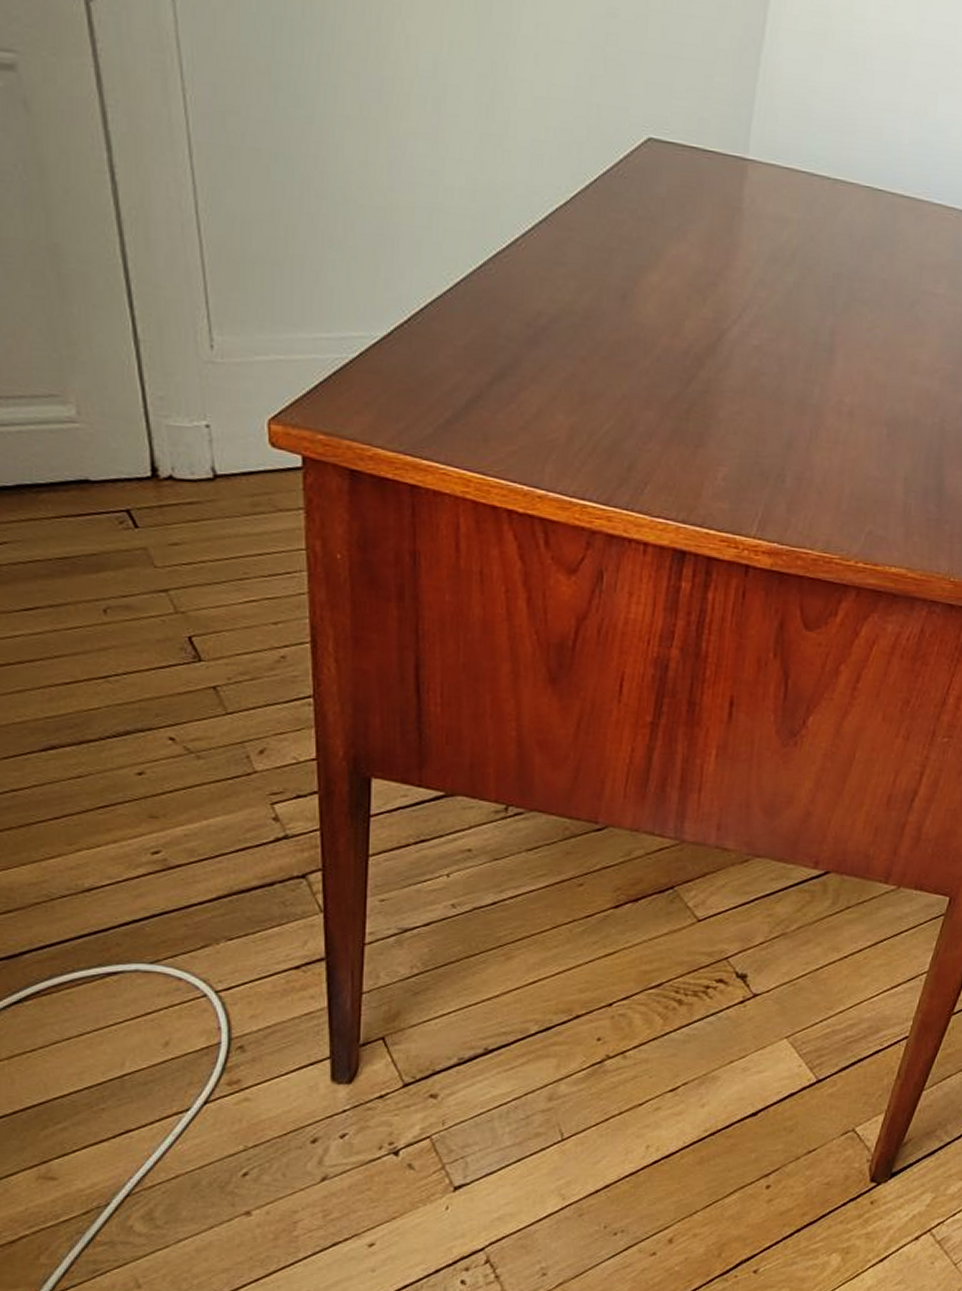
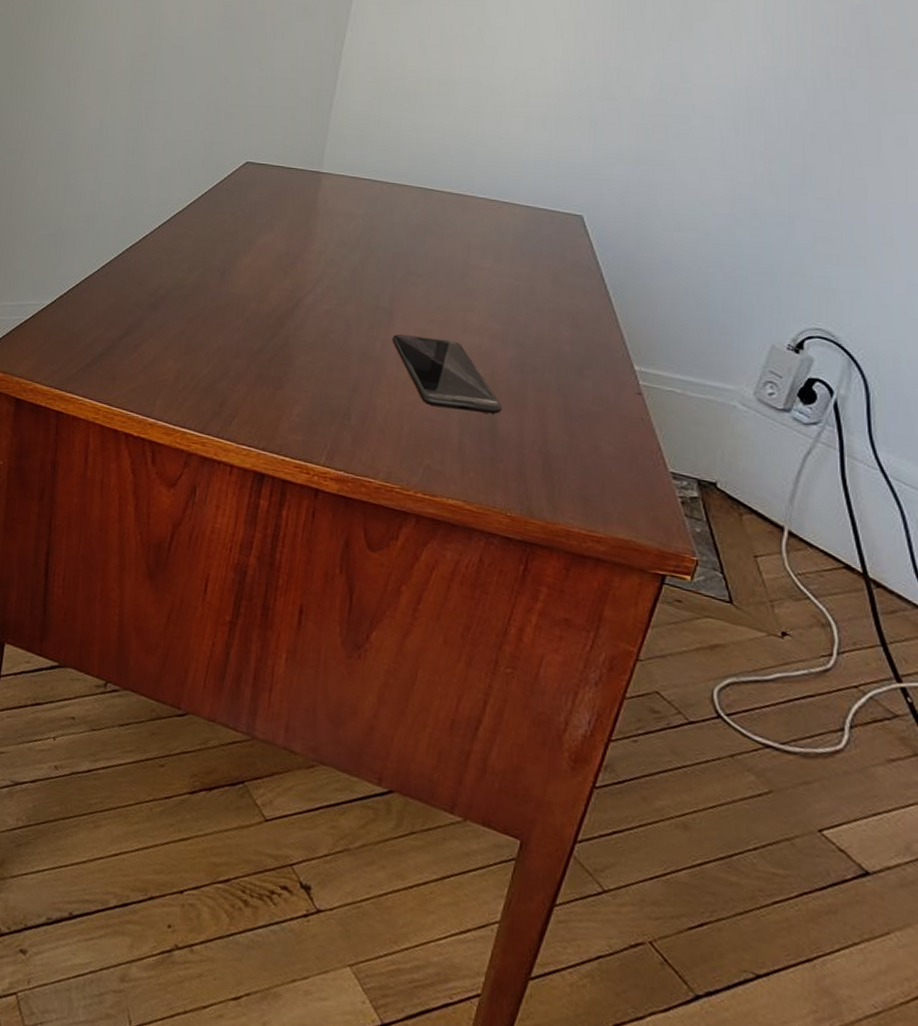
smartphone: none [832,376,950,469] -> present [392,334,502,414]

